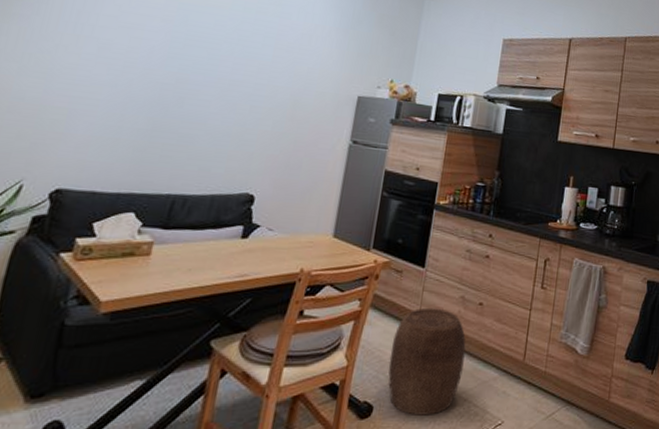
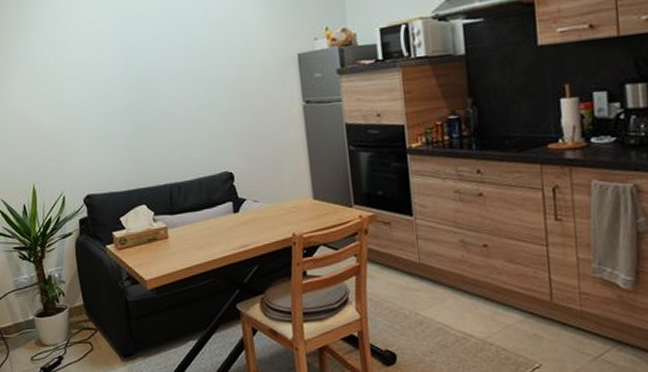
stool: present [388,307,466,415] -> none [398,255,482,361]

